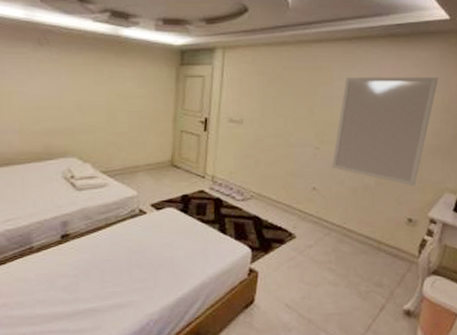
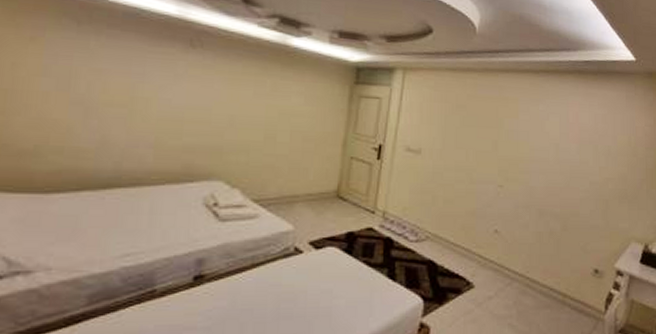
home mirror: present [331,76,439,186] -> none [515,112,625,233]

